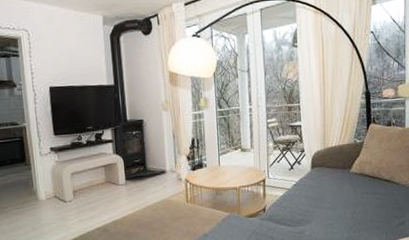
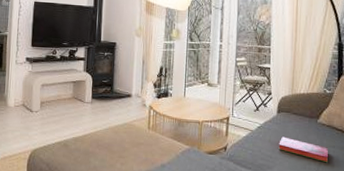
hardback book: none [315,190,363,210] -> present [278,136,329,163]

